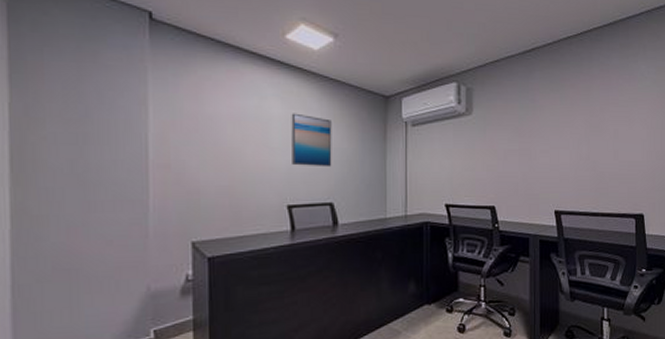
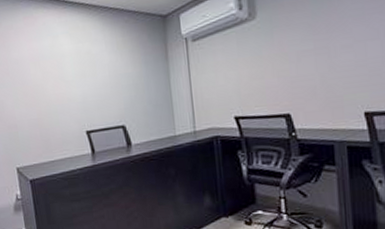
wall art: present [291,113,332,167] -> none [80,46,120,95]

